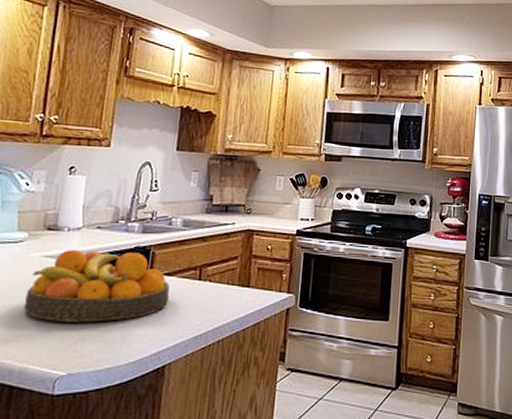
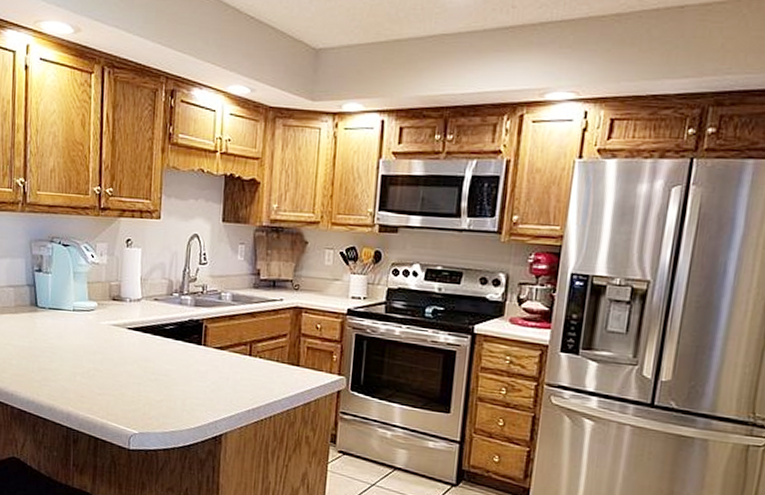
fruit bowl: present [24,250,170,322] -> none [100,319,223,389]

